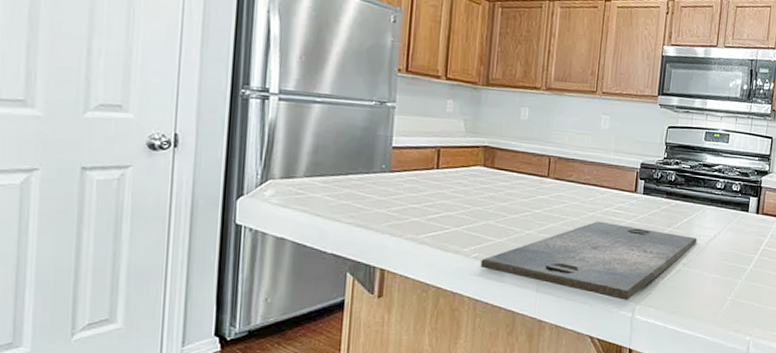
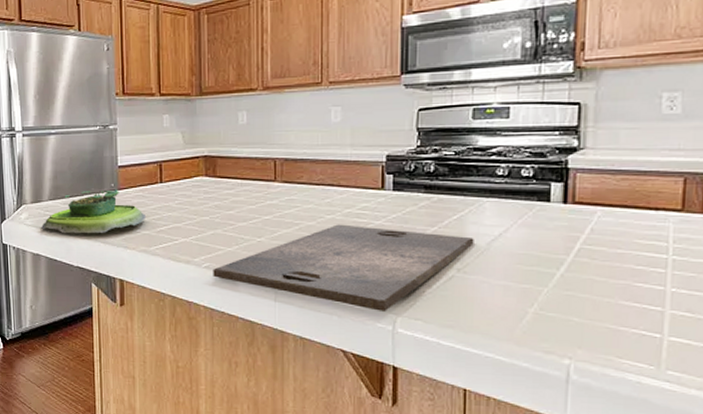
plant pot: none [291,170,418,218] -> present [41,189,147,234]

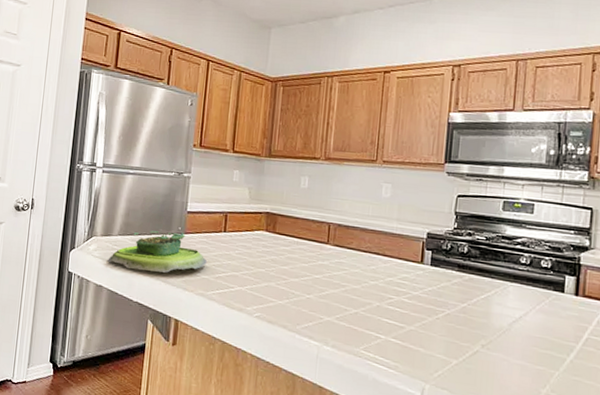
cutting board: present [213,224,474,311] -> none [262,290,498,378]

